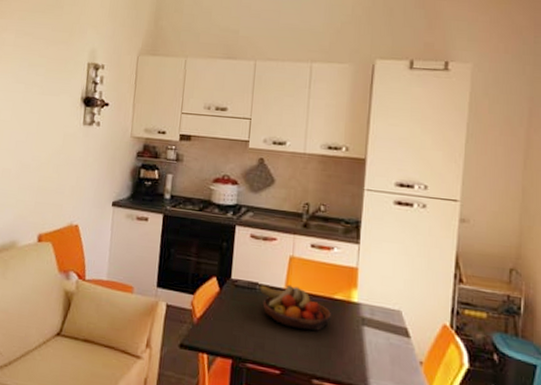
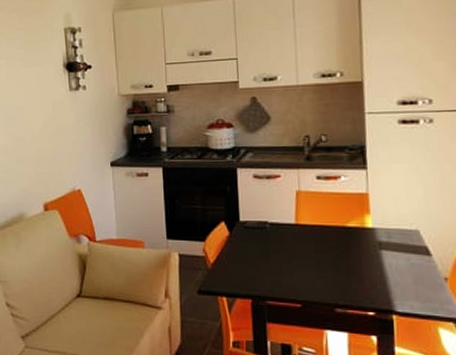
fruit bowl: present [259,284,332,331] -> none [270,219,348,262]

